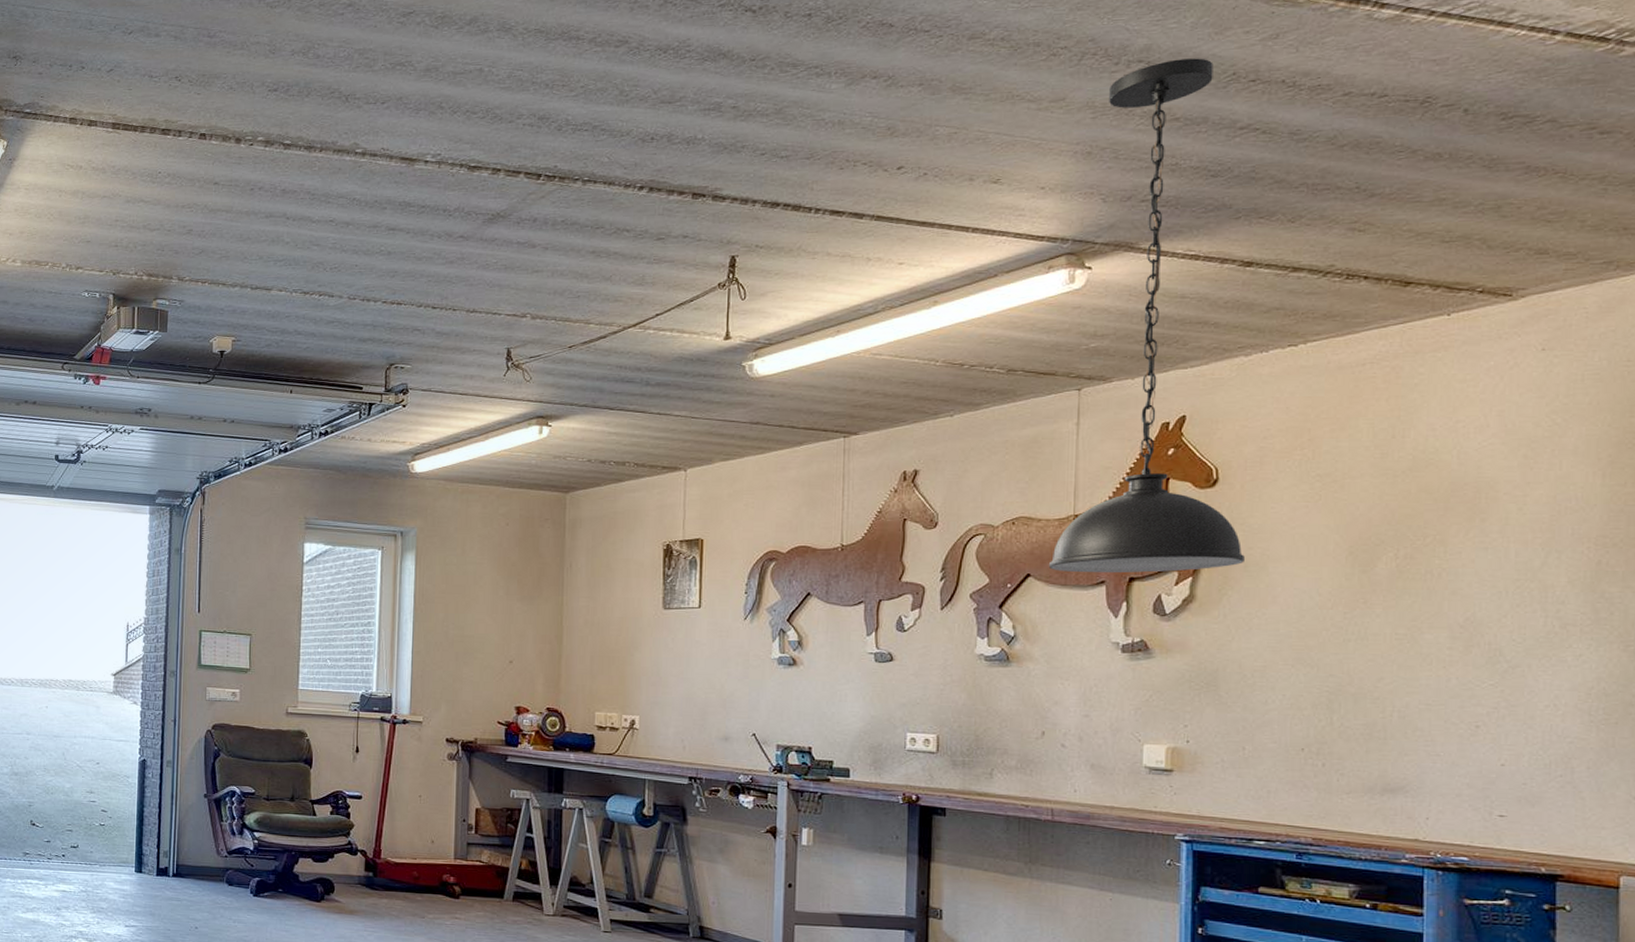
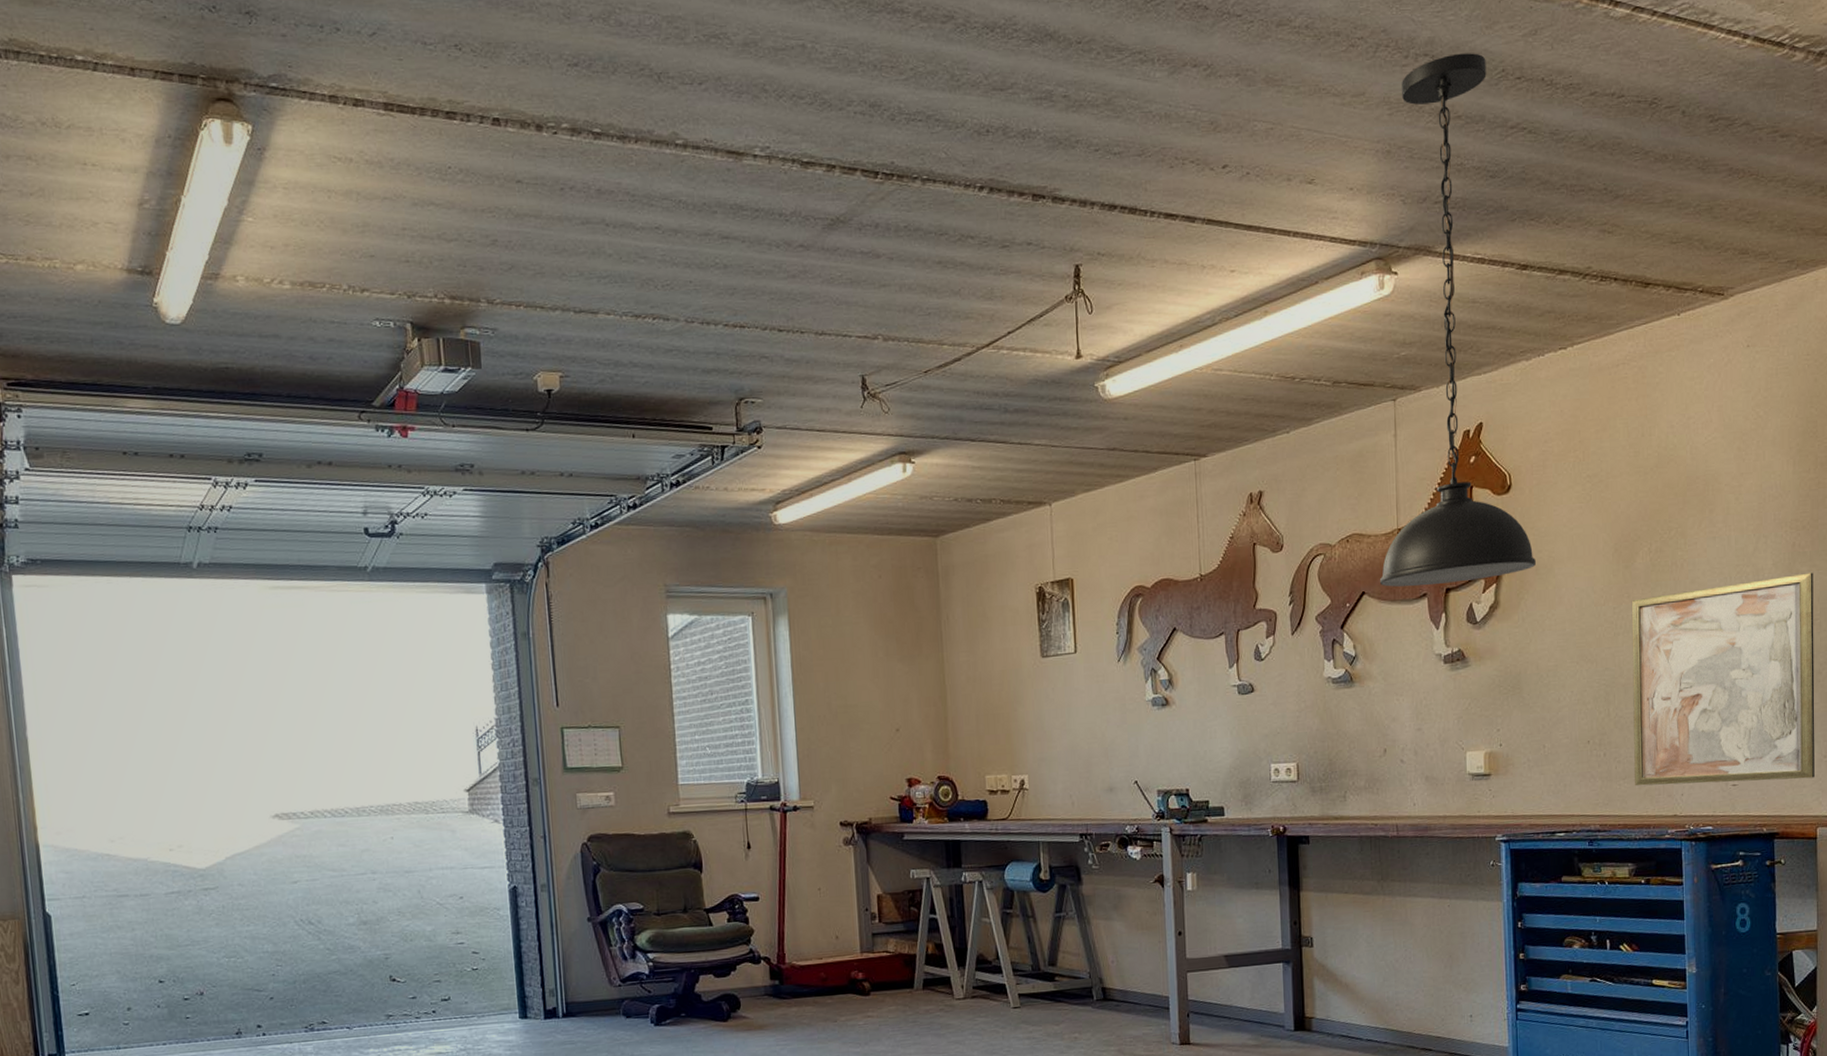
wall art: none [1363,594,1627,820] -> present [1631,572,1815,786]

